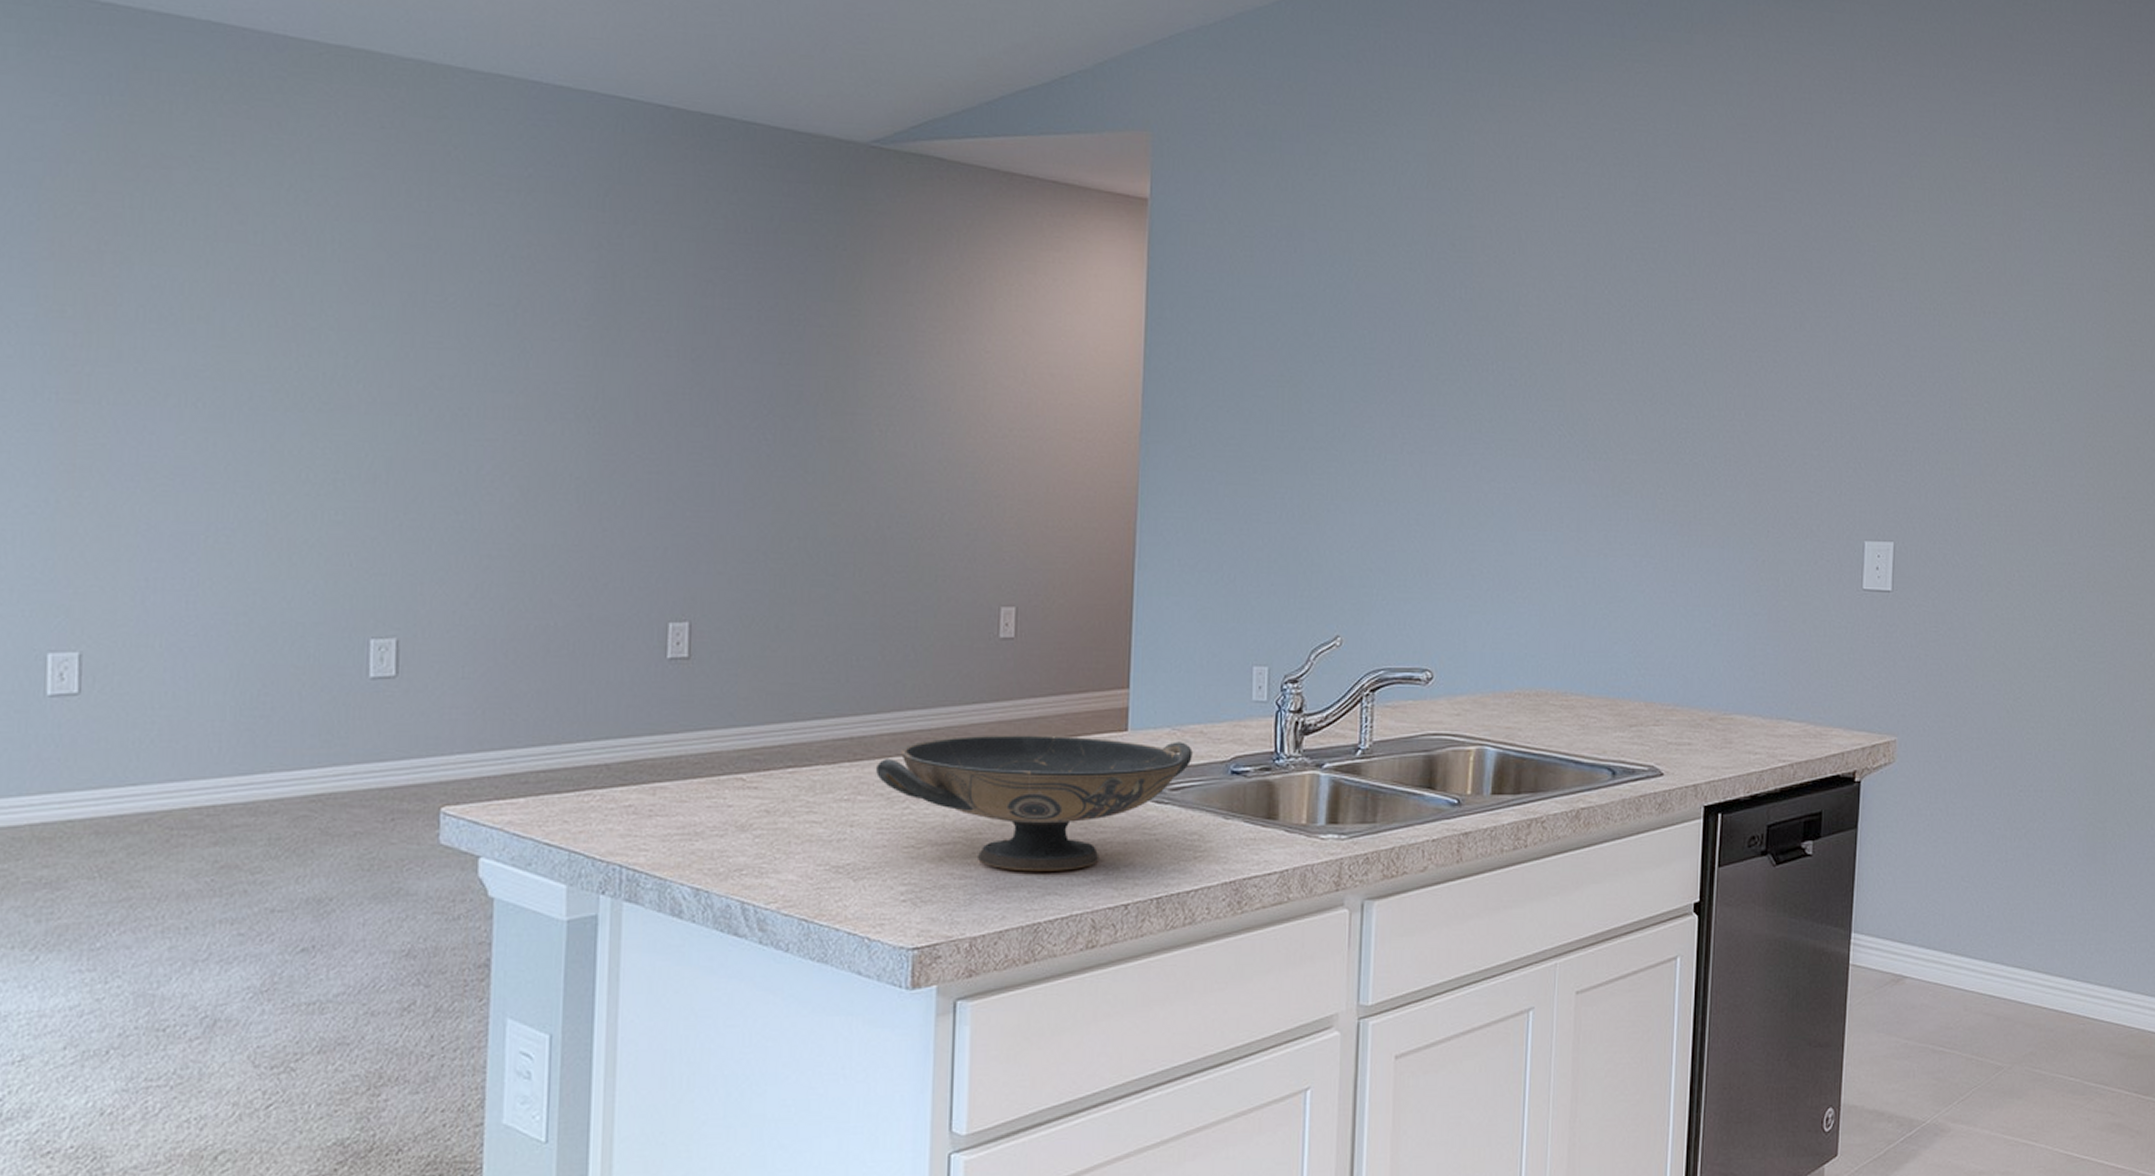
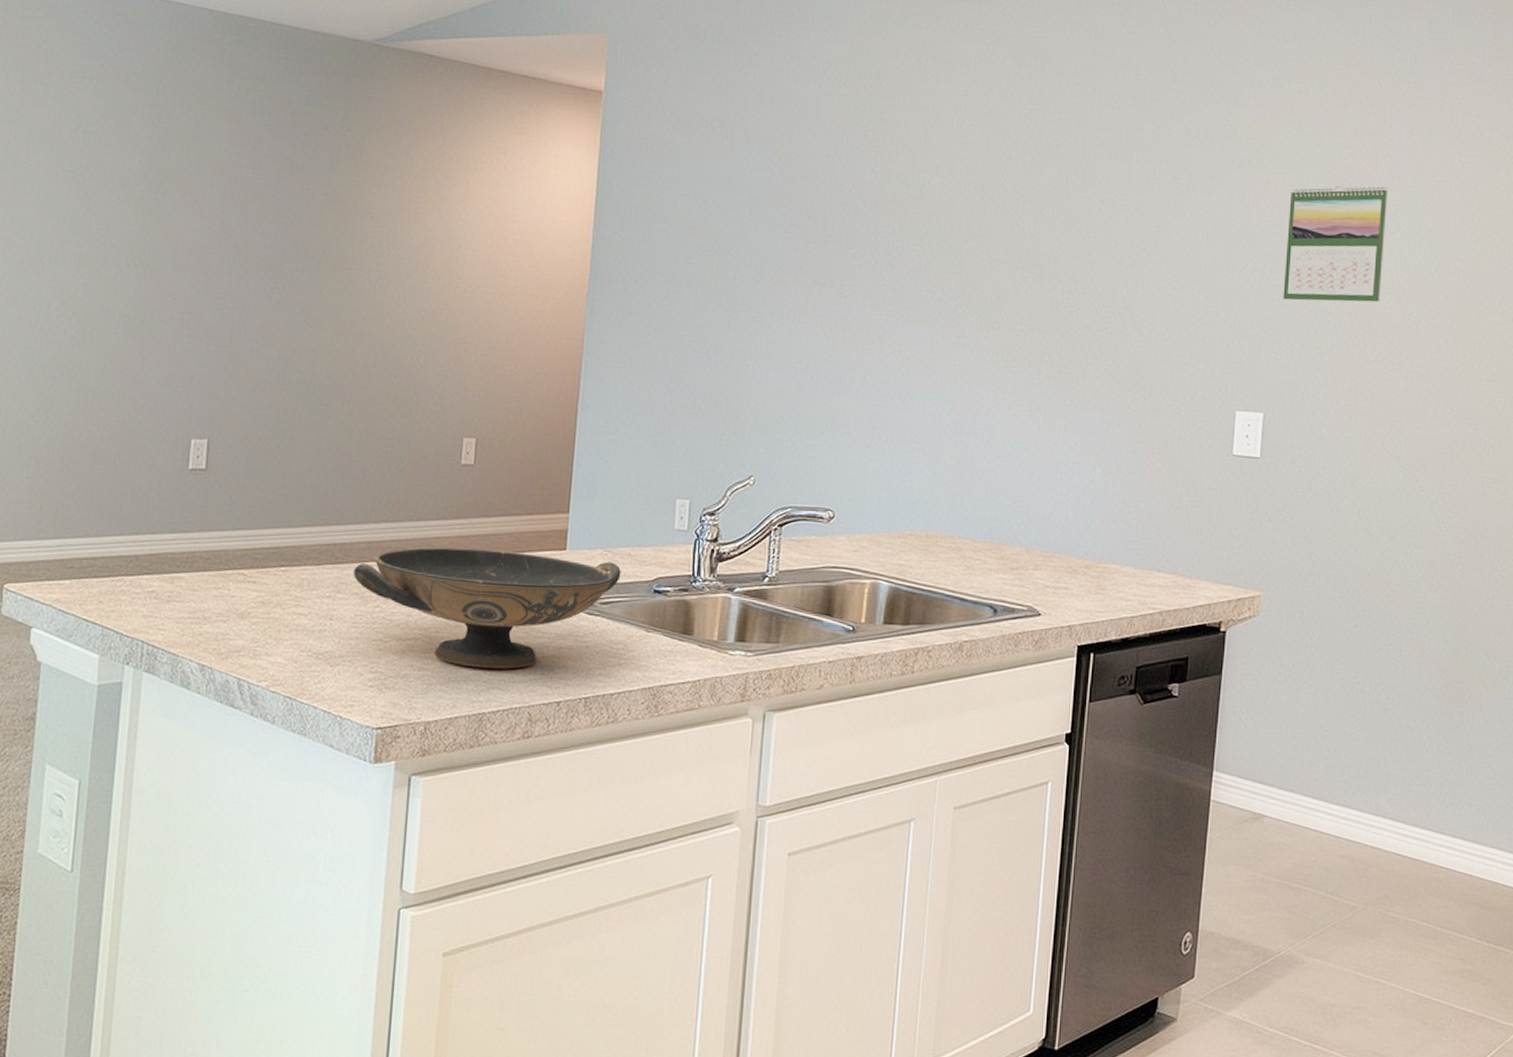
calendar: none [1911,291,2018,418] -> present [1283,186,1389,303]

